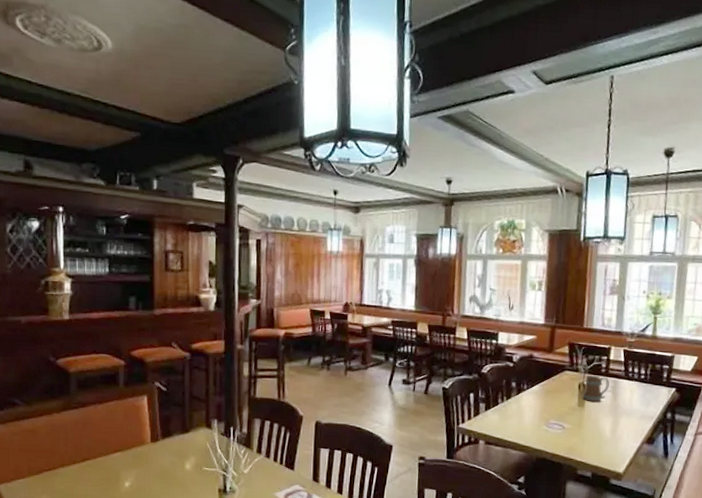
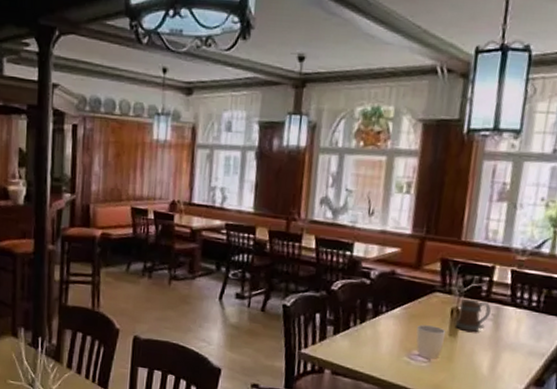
cup: none [552,398,576,427] -> present [416,325,447,360]

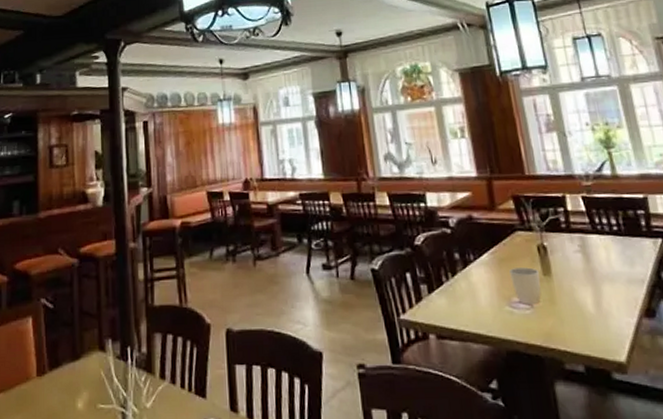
beer mug: present [454,298,491,333] -> none [543,233,577,269]

